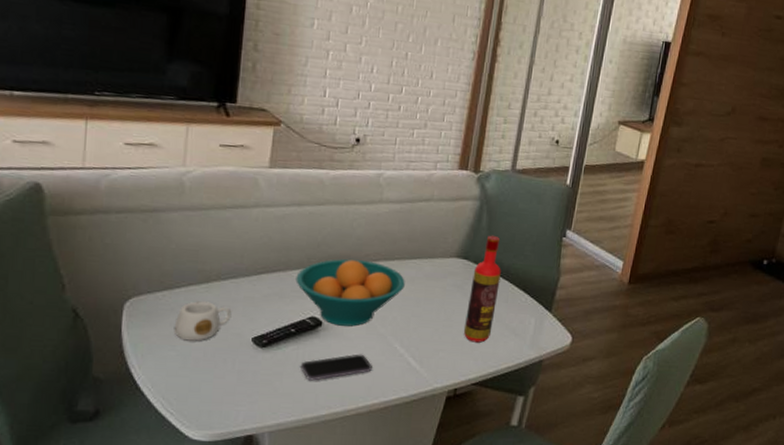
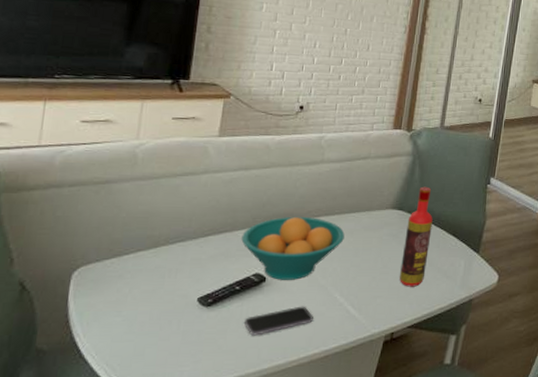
mug: present [174,301,232,342] -> none [120,266,179,307]

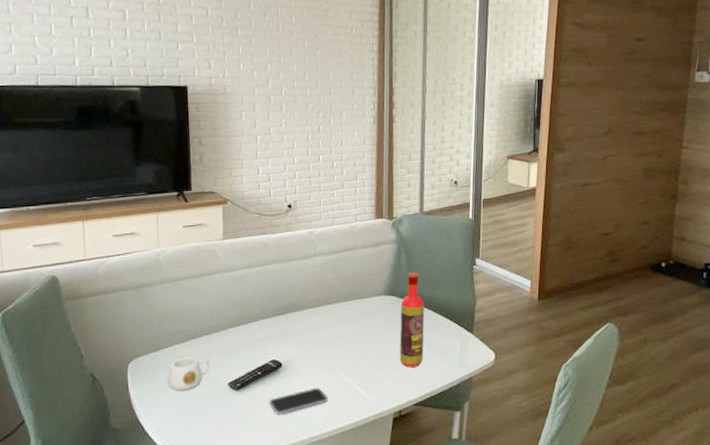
mug: none [120,266,179,307] -> present [167,356,210,392]
fruit bowl: present [241,216,345,280] -> none [256,307,345,365]

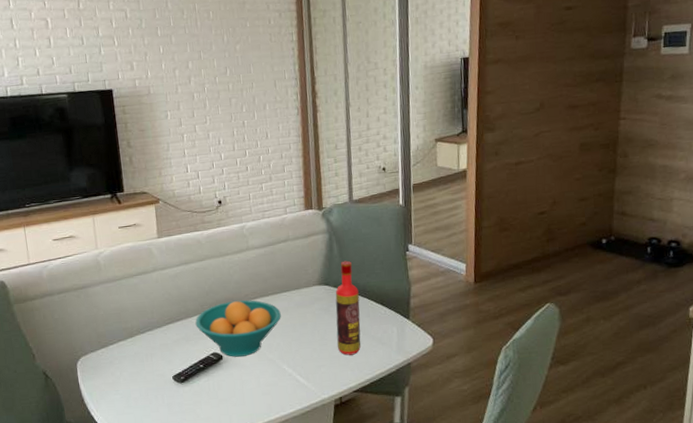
mug: present [167,356,210,392] -> none [114,352,154,386]
fruit bowl: none [256,307,345,365] -> present [195,300,281,357]
smartphone: present [269,387,328,415] -> none [212,378,269,405]

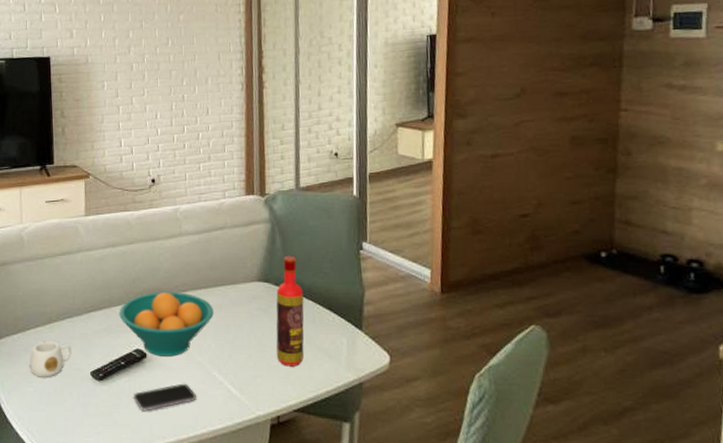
mug: none [114,352,154,386] -> present [29,341,72,378]
smartphone: none [212,378,269,405] -> present [133,383,196,411]

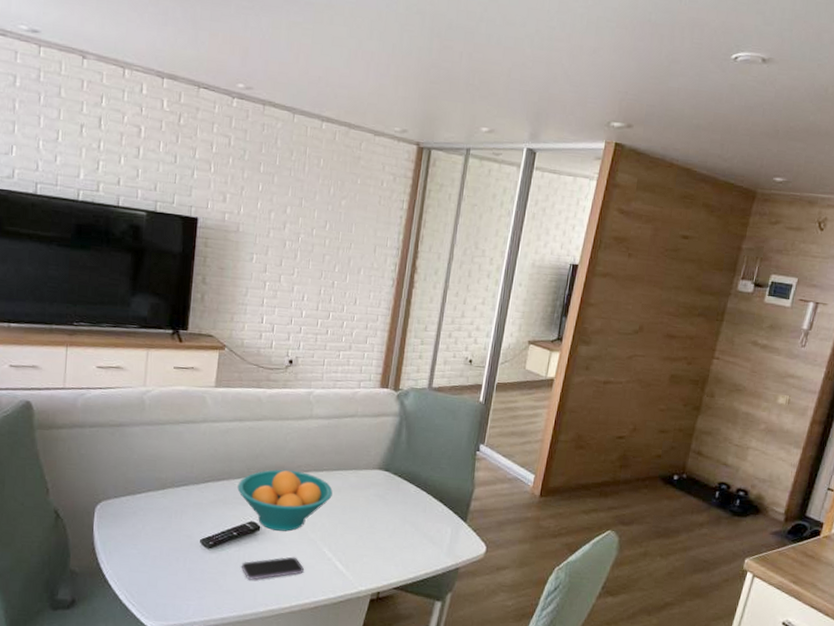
mug: present [29,341,72,378] -> none [135,505,184,542]
bottle: present [276,255,304,367] -> none [386,449,420,550]

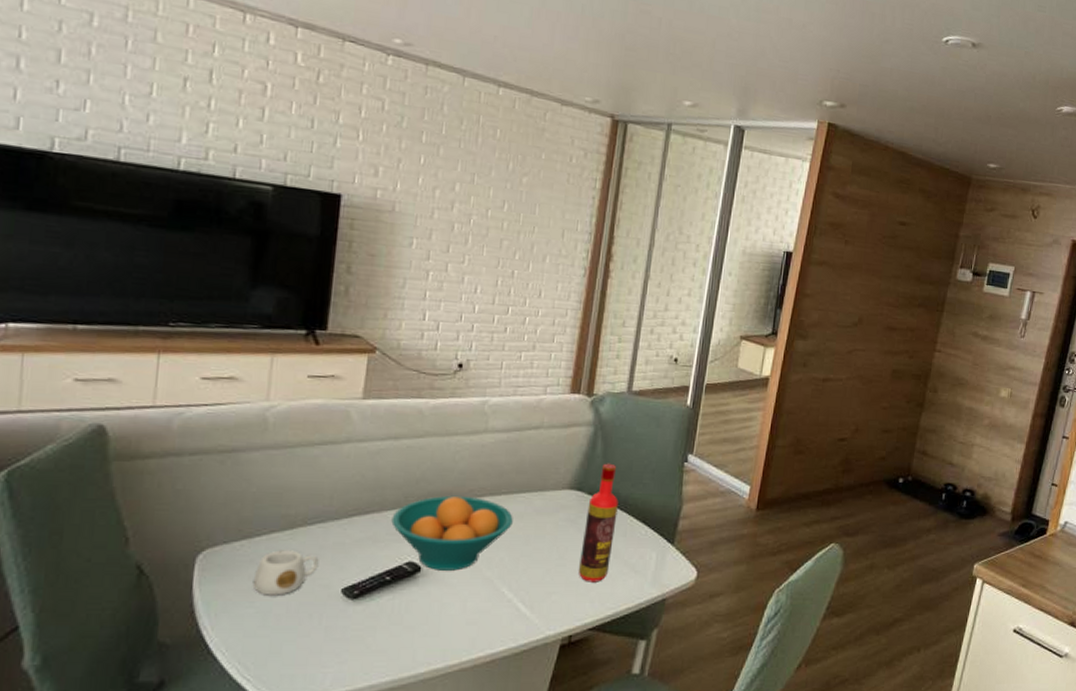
mug: none [135,505,184,542] -> present [252,550,319,597]
smartphone: present [241,556,304,580] -> none [395,601,477,634]
bottle: none [386,449,420,550] -> present [579,463,619,582]

